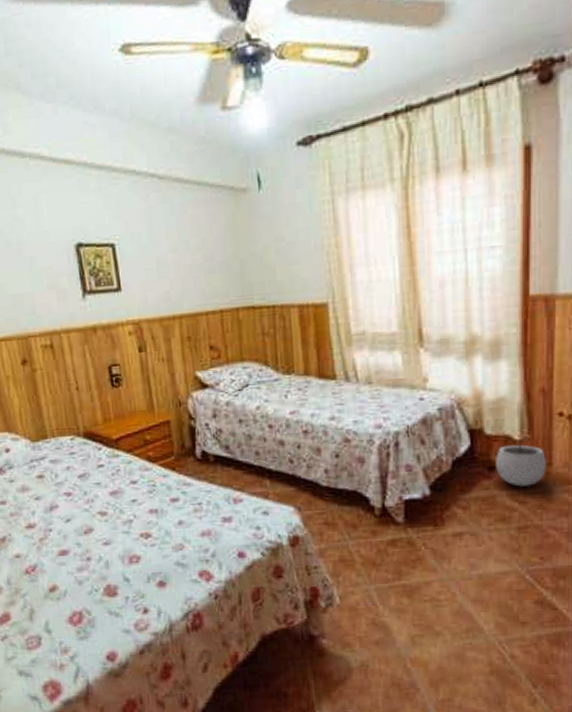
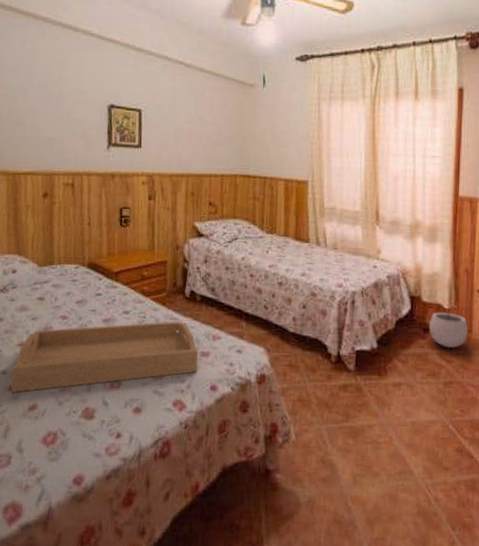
serving tray: none [24,486,222,575] -> present [11,321,198,393]

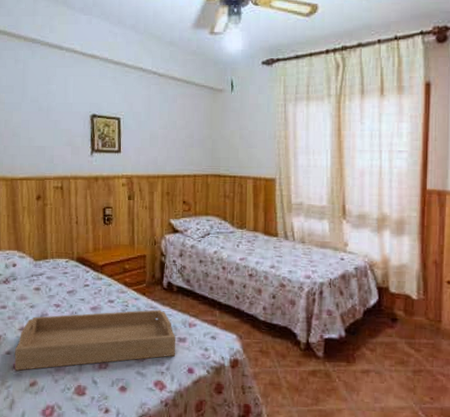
plant pot: present [429,305,468,348] -> none [398,296,437,337]

